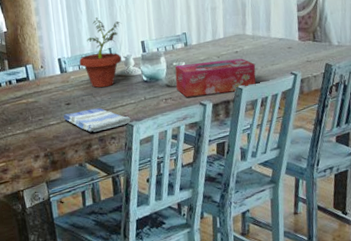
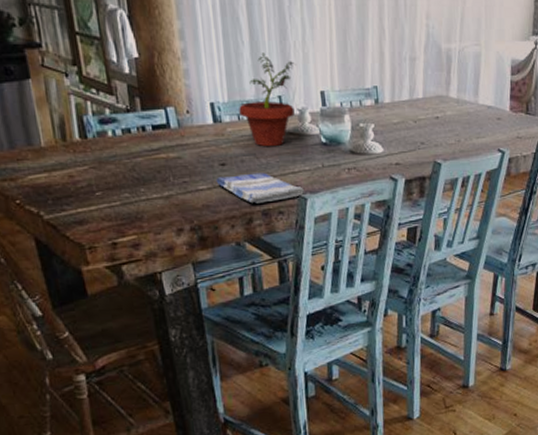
tissue box: present [175,58,256,97] -> none [361,126,459,169]

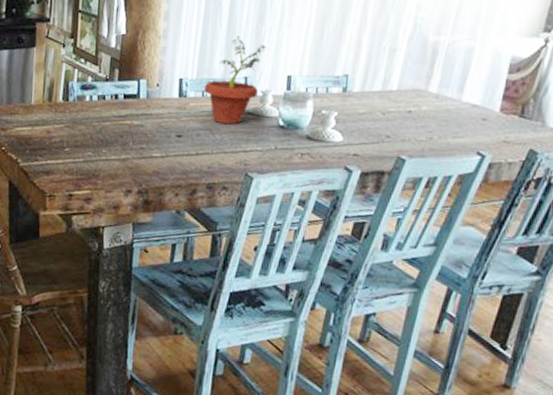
dish towel: present [216,173,305,204] -> none [170,147,253,177]

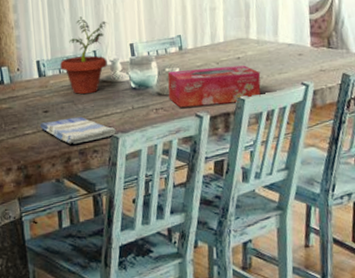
dish towel: none [170,147,253,177] -> present [40,116,117,144]
tissue box: none [318,115,432,162] -> present [167,65,261,108]

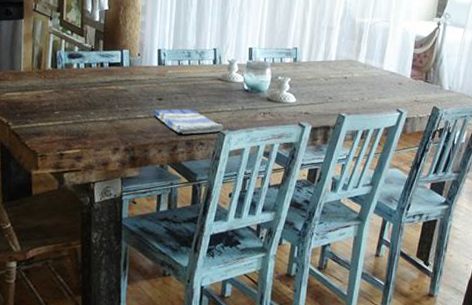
potted plant: present [60,16,109,94] -> none [180,14,232,89]
tissue box: present [167,65,261,108] -> none [277,80,363,119]

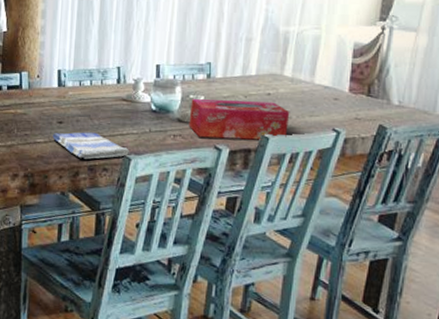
tissue box: none [277,80,363,119] -> present [189,99,290,140]

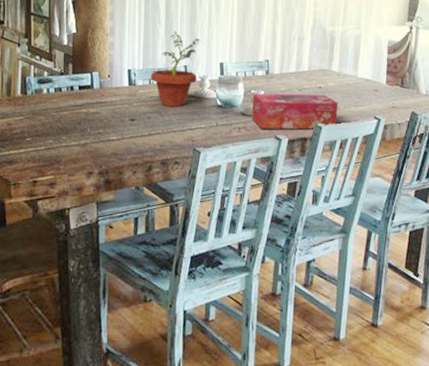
dish towel: present [52,132,130,159] -> none [125,128,200,154]
potted plant: none [81,30,137,111] -> present [151,31,202,107]

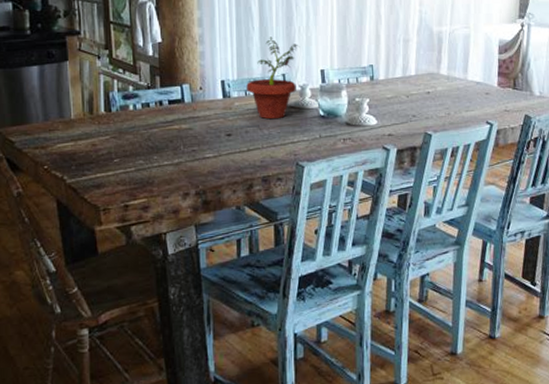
tissue box: present [251,94,339,129] -> none [357,100,449,139]

